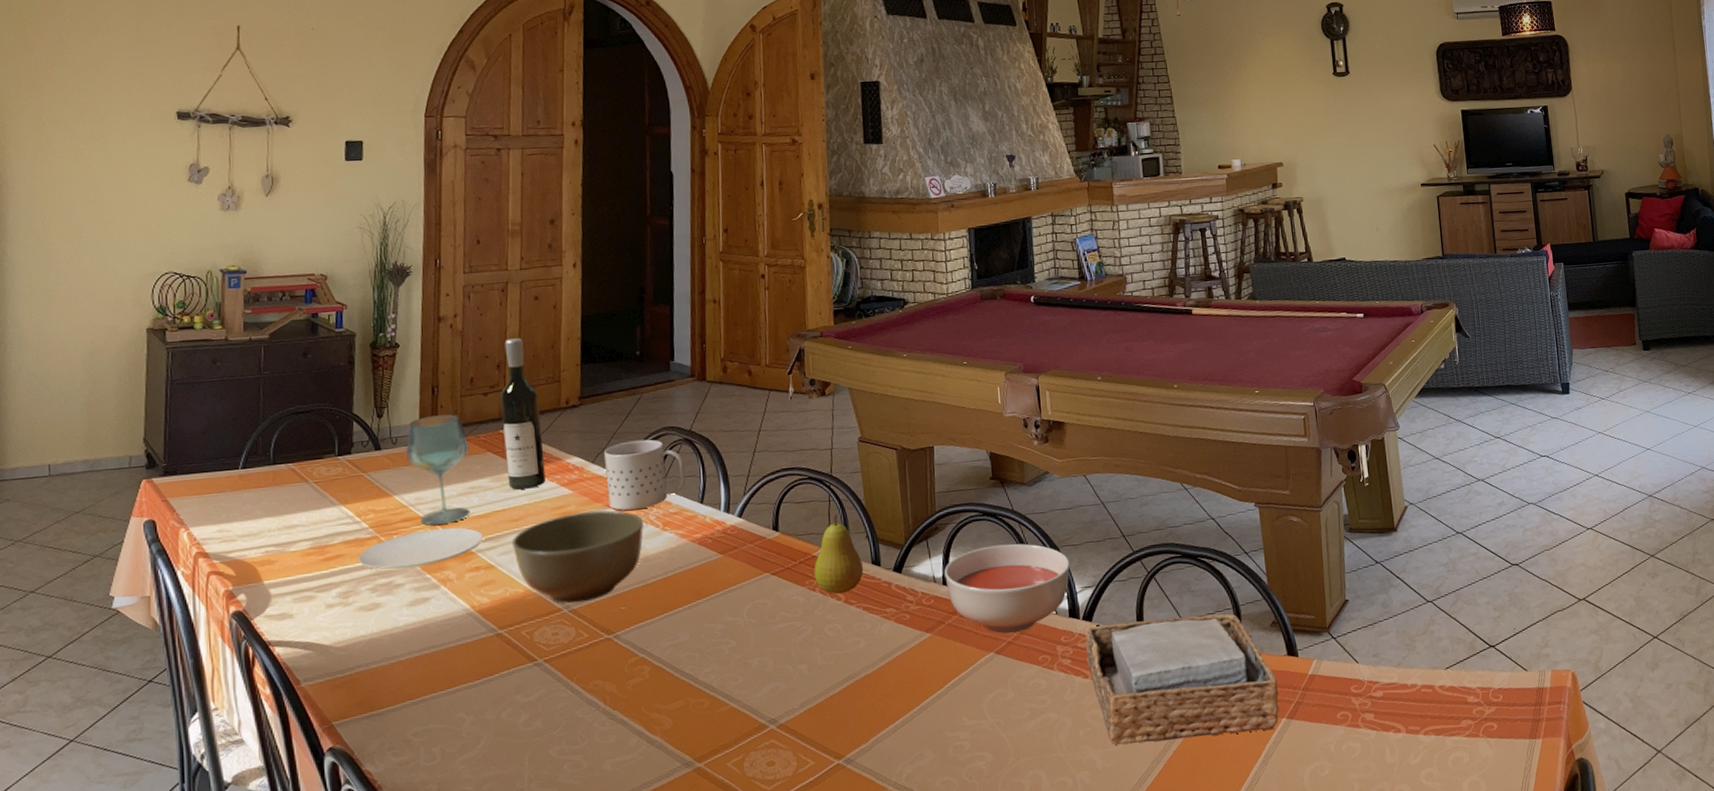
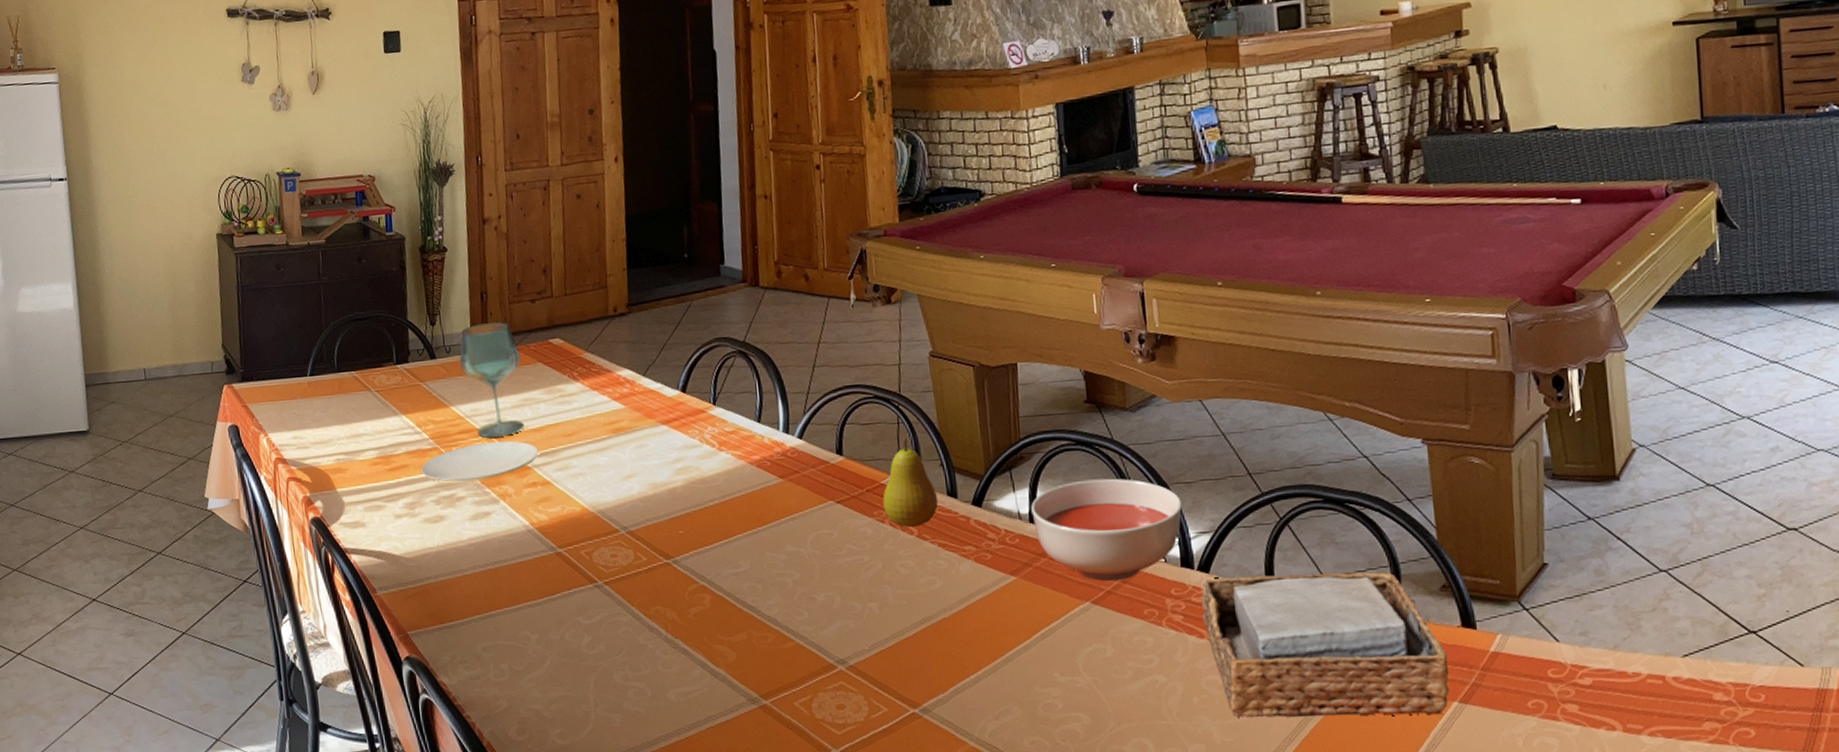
bottle: present [499,337,546,490] -> none [547,239,597,403]
bowl: present [511,510,644,604] -> none [566,427,700,525]
mug: present [603,439,685,511] -> none [654,351,741,429]

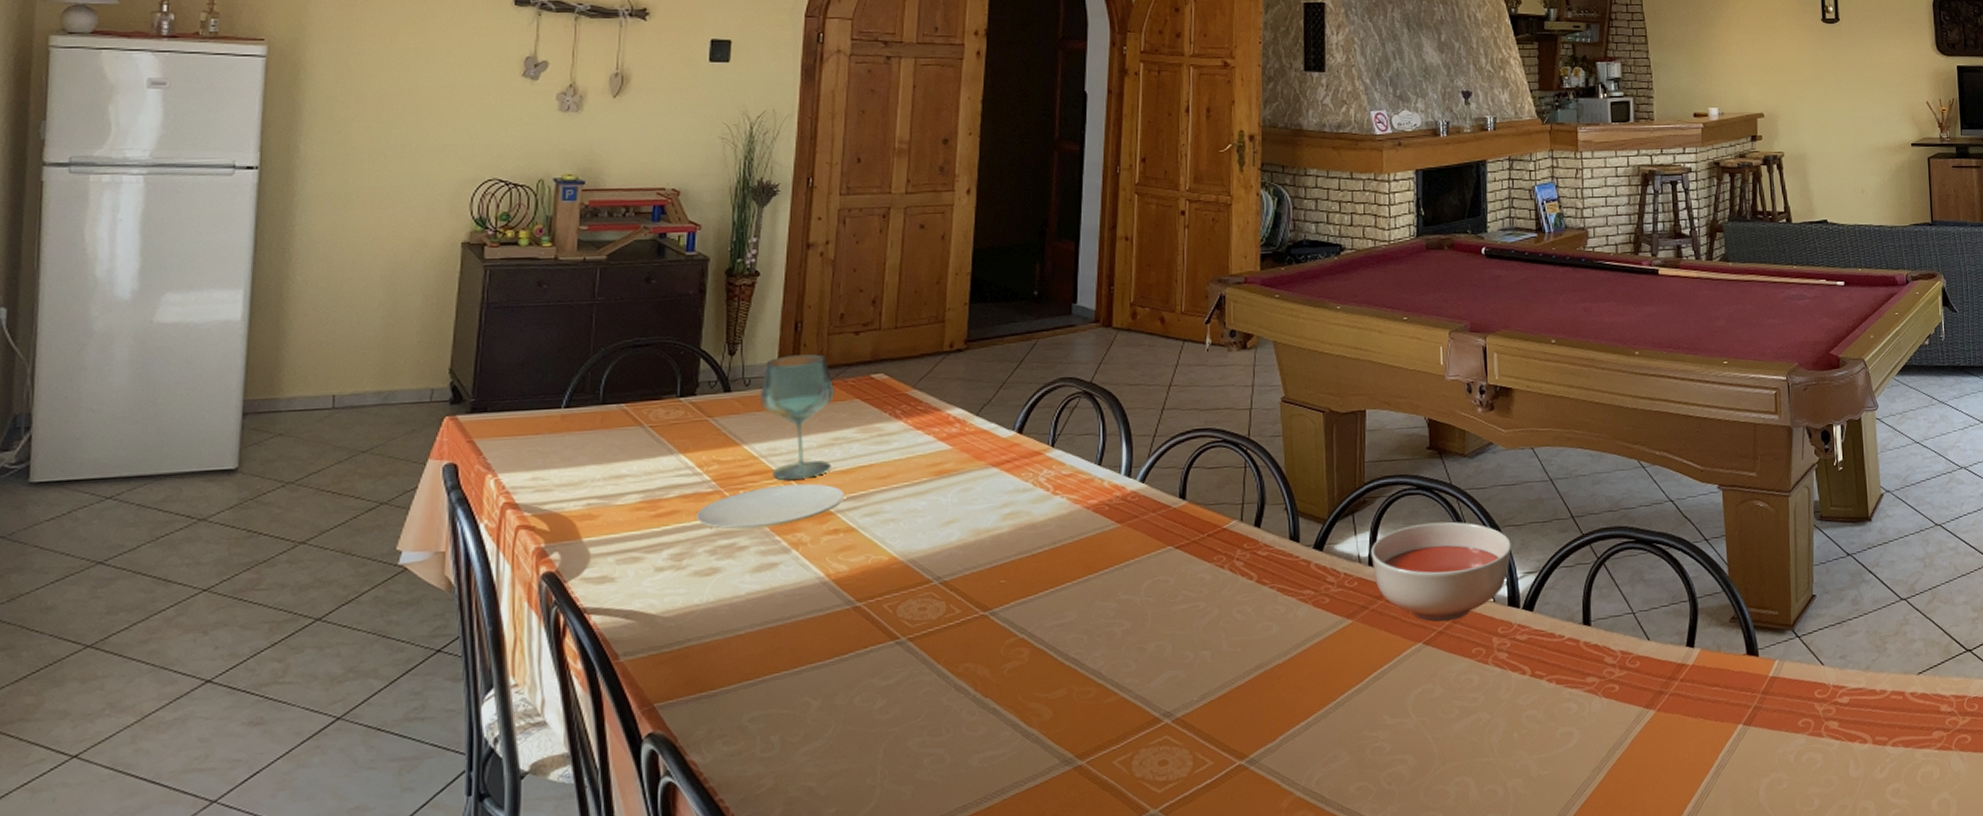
fruit: present [882,438,939,527] -> none [1224,482,1280,572]
napkin holder: present [1201,572,1449,718] -> none [1524,606,1736,751]

